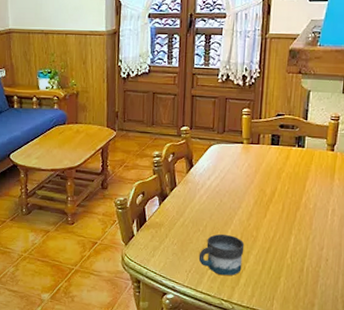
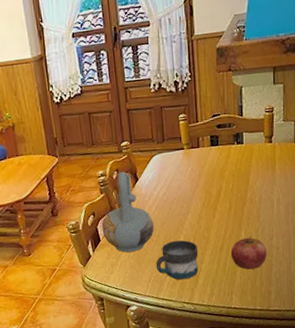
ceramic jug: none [149,155,203,238] -> present [101,171,154,252]
apple: none [277,242,316,278] -> present [230,235,267,270]

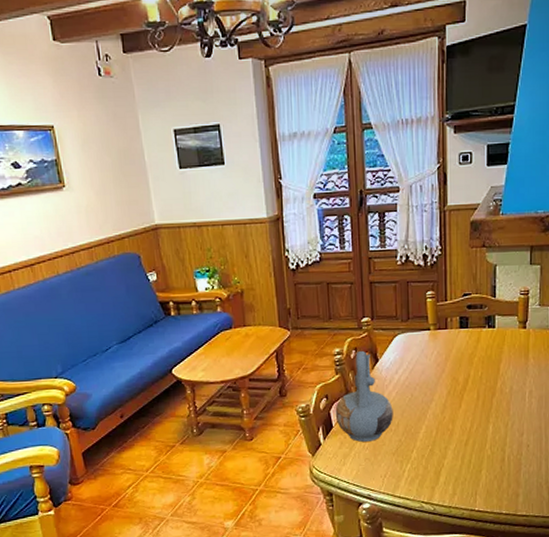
mug: present [156,240,199,280] -> none [393,431,441,477]
apple: present [230,235,267,270] -> none [476,430,516,468]

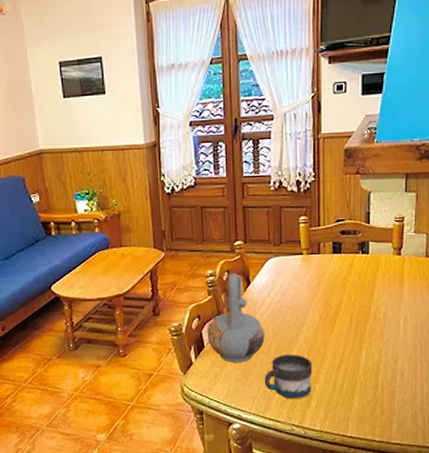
mug: none [393,431,441,477] -> present [264,355,313,399]

